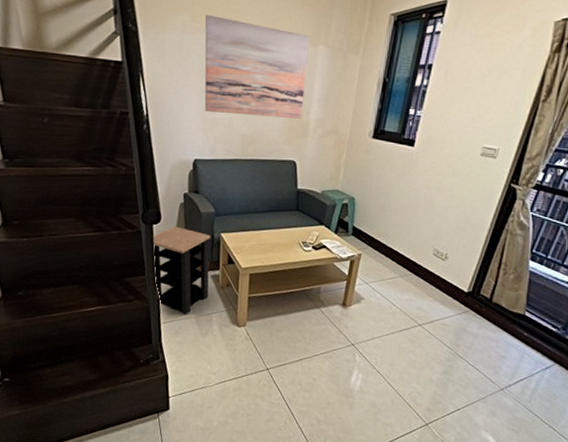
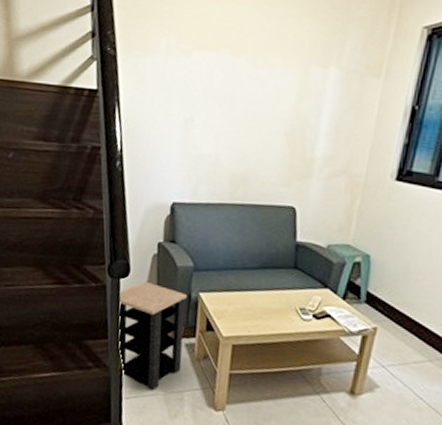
wall art: present [204,14,310,120] -> none [188,34,319,157]

